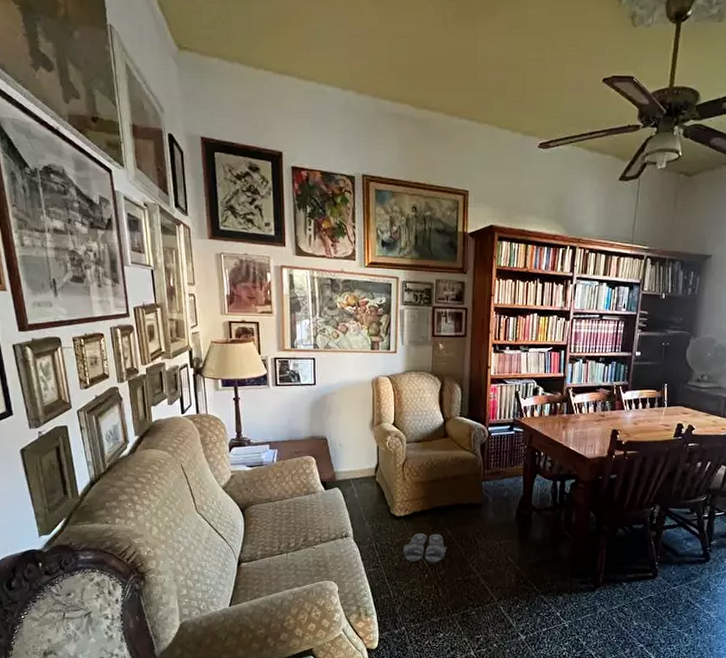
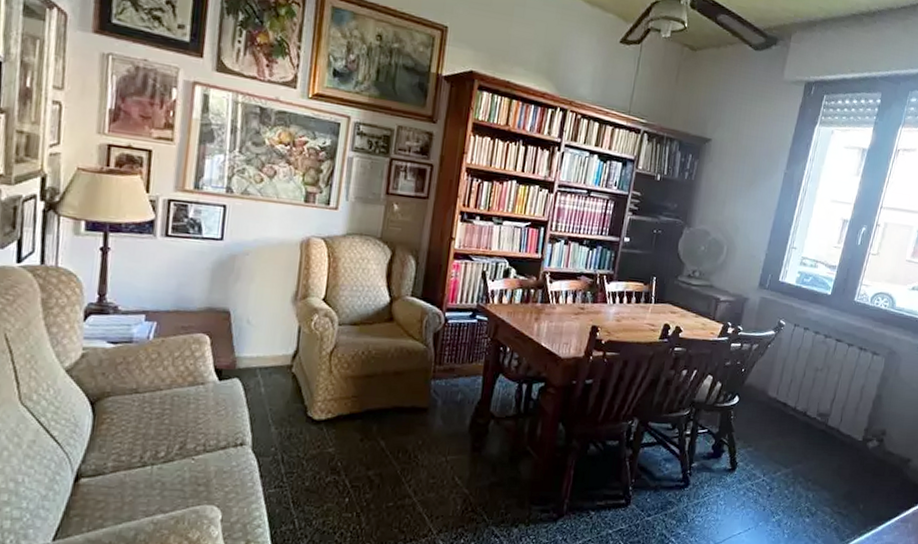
slippers: present [403,533,447,563] -> none [318,443,378,484]

